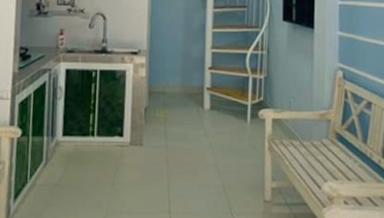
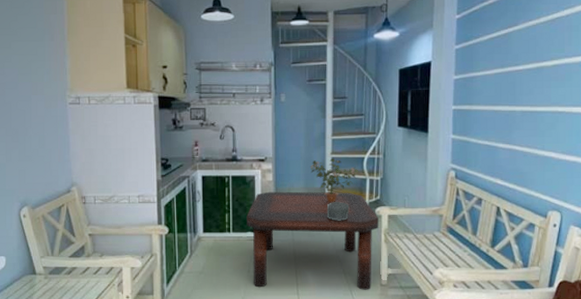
coffee table: none [114,89,262,207] -> present [246,191,379,290]
potted plant: none [187,53,241,104] -> present [309,158,359,203]
decorative box: none [206,103,229,124] -> present [327,202,349,221]

